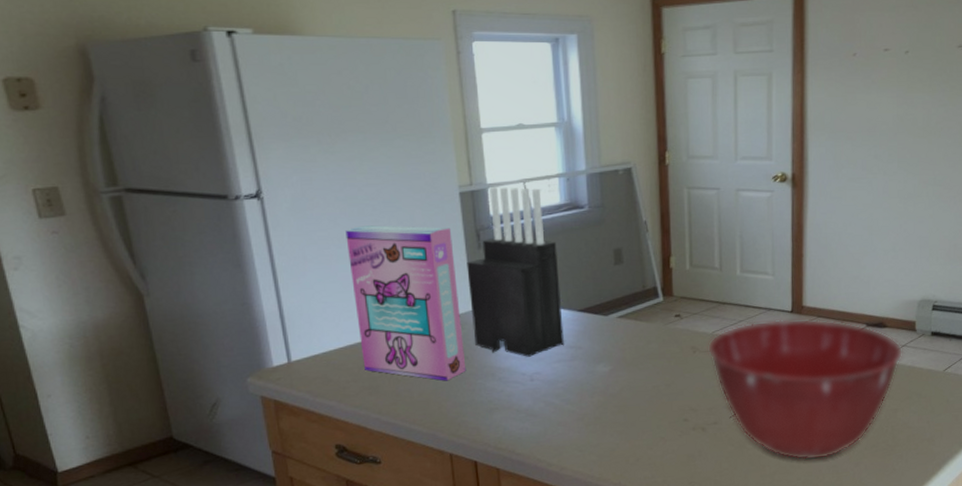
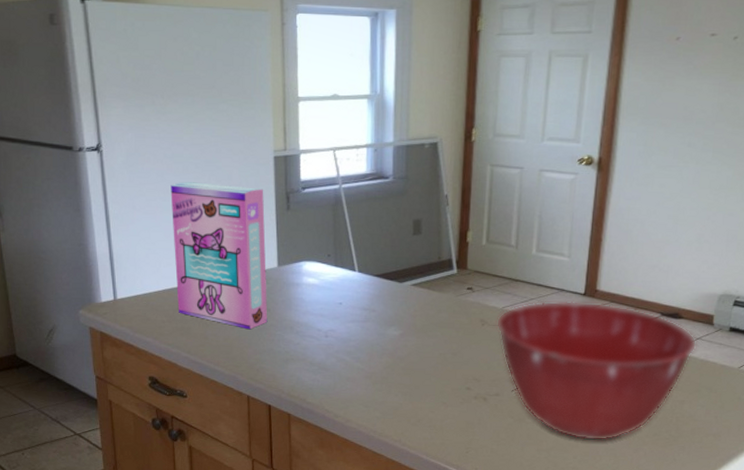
knife block: present [467,187,564,357] -> none [275,153,360,315]

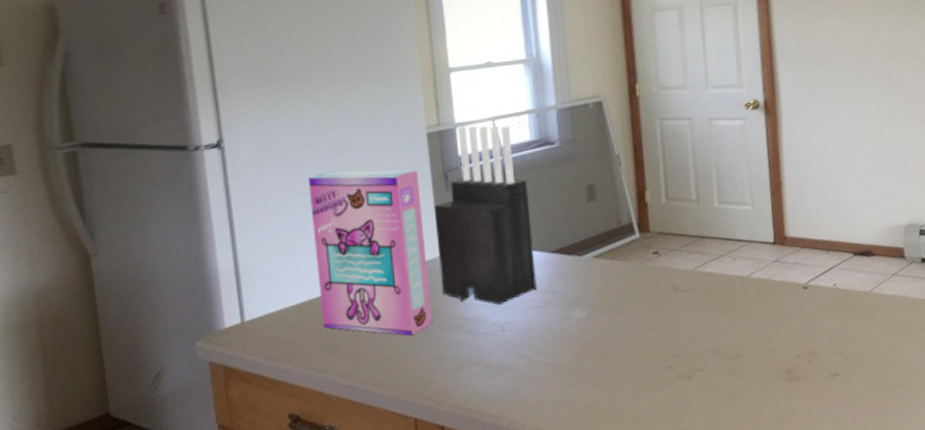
knife block: none [275,153,360,315] -> present [434,125,537,305]
mixing bowl: present [495,300,697,441] -> none [688,250,895,408]

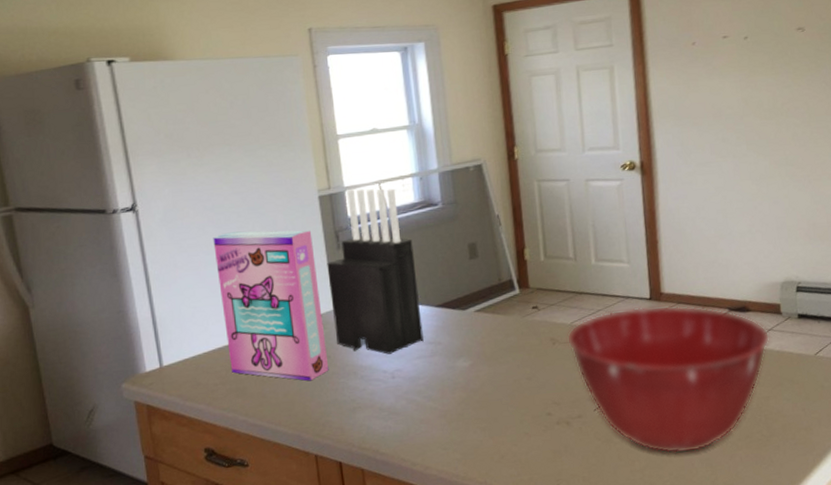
mixing bowl: none [688,250,895,408] -> present [566,305,770,454]

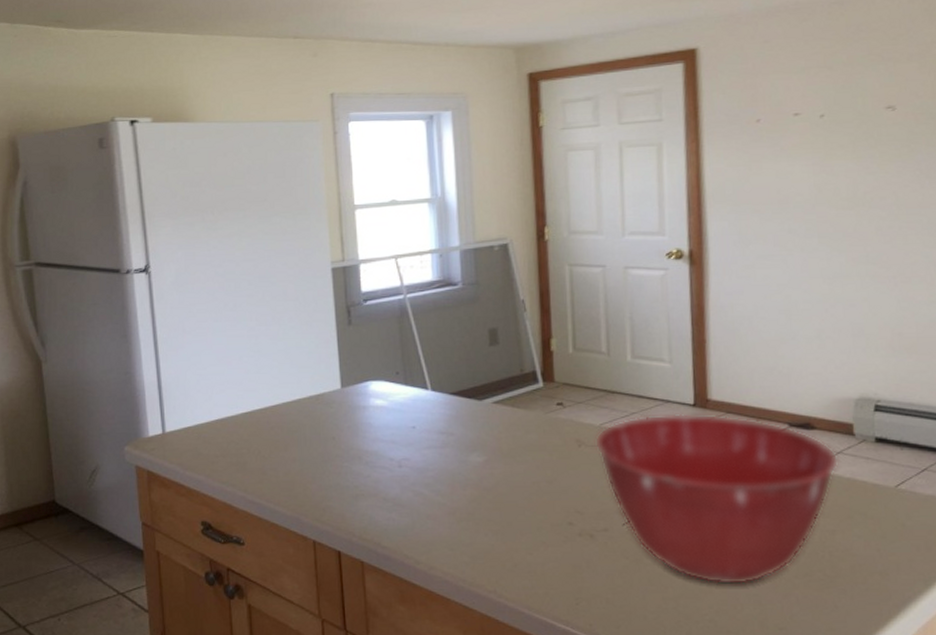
cereal box: present [213,230,329,381] -> none [222,300,333,462]
knife block: present [327,188,424,354] -> none [336,263,435,441]

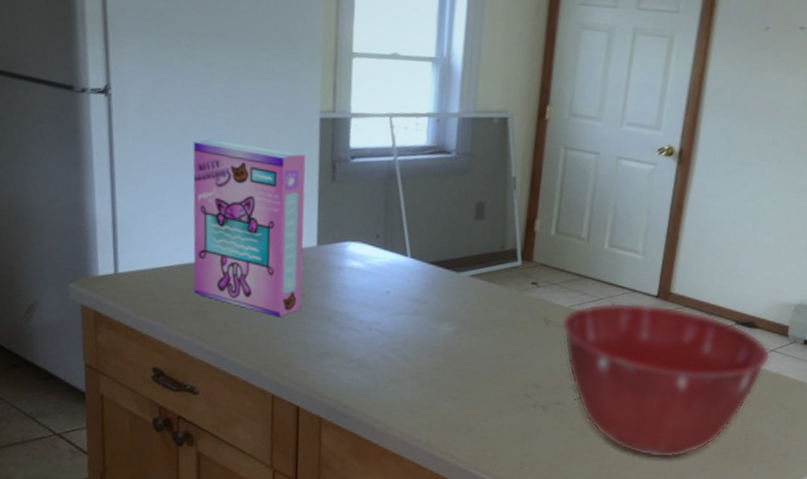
cereal box: none [222,300,333,462] -> present [193,139,306,318]

